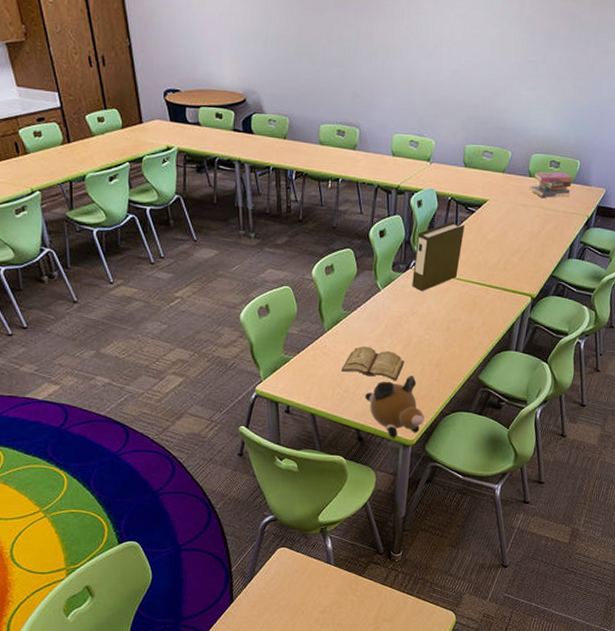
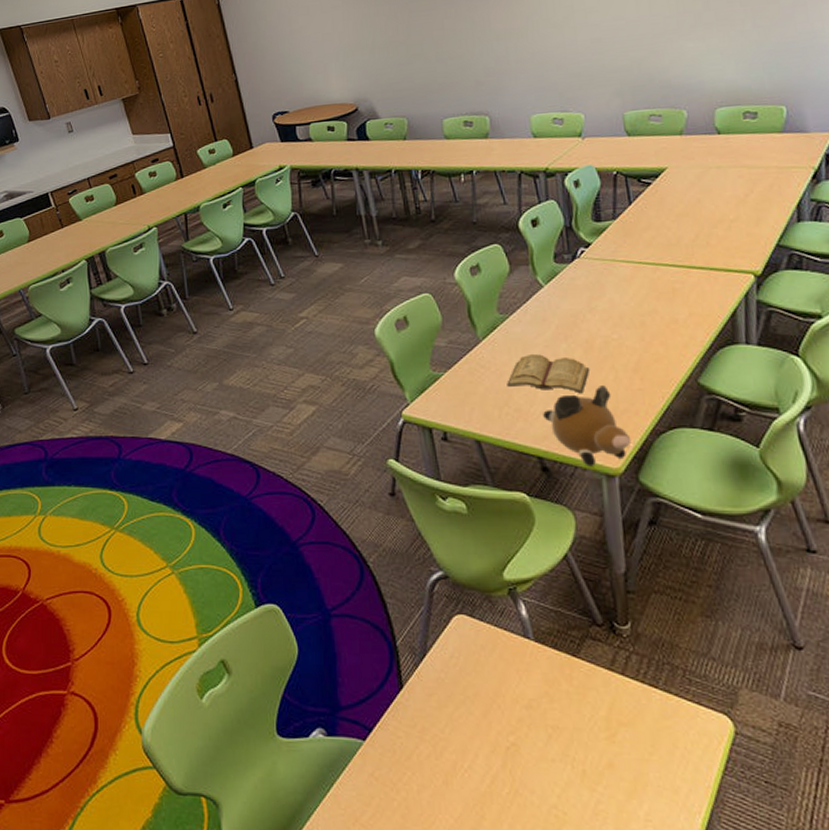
binder: present [412,221,465,291] -> none [580,197,643,282]
books: present [529,171,572,198] -> none [720,121,781,155]

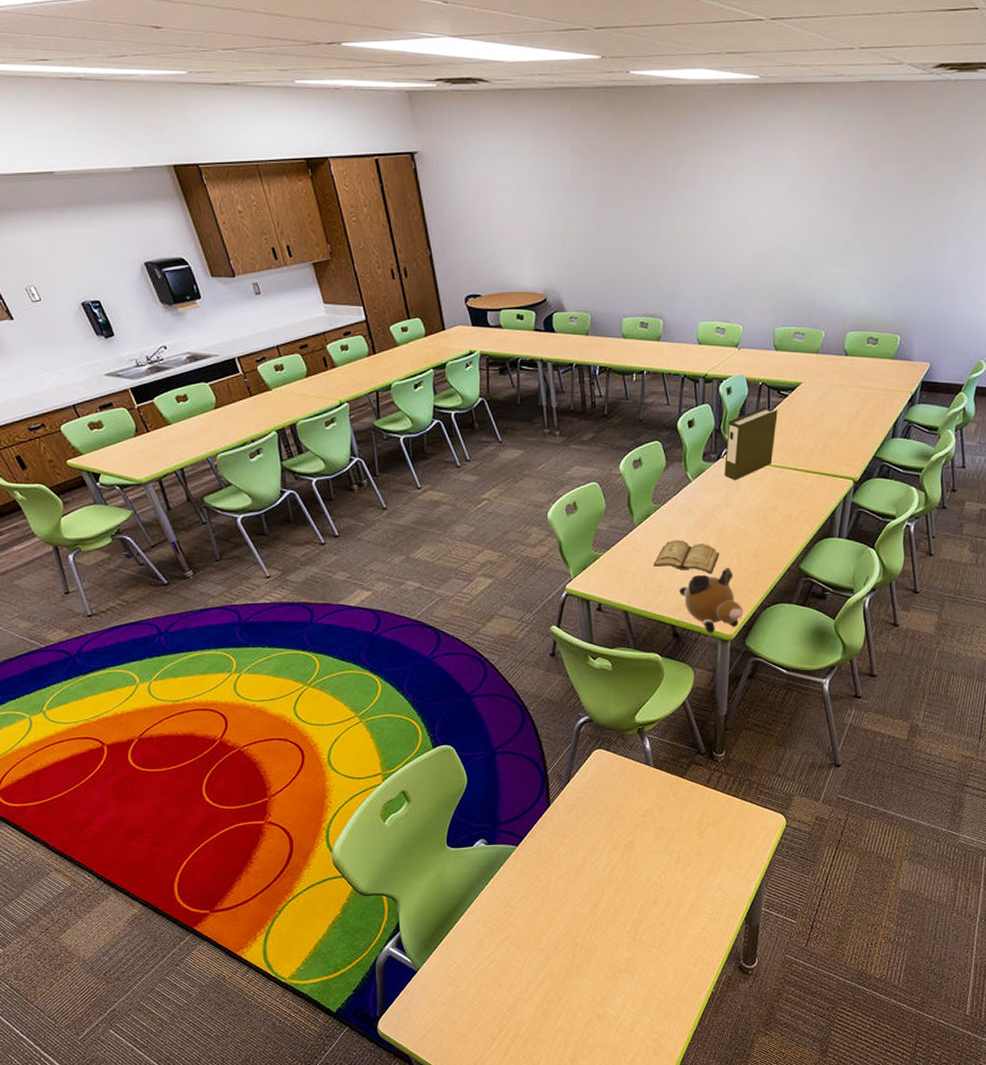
binder: none [580,197,643,282] -> present [724,406,778,480]

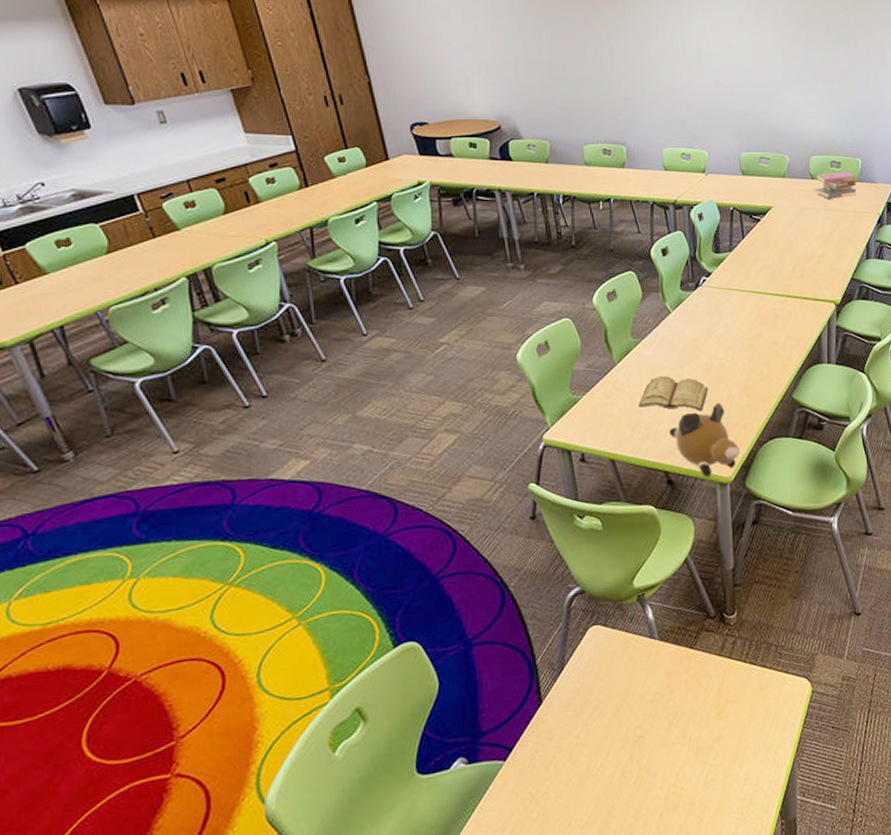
binder: present [724,406,778,480] -> none [703,231,753,309]
books: none [845,347,892,376] -> present [813,170,857,199]

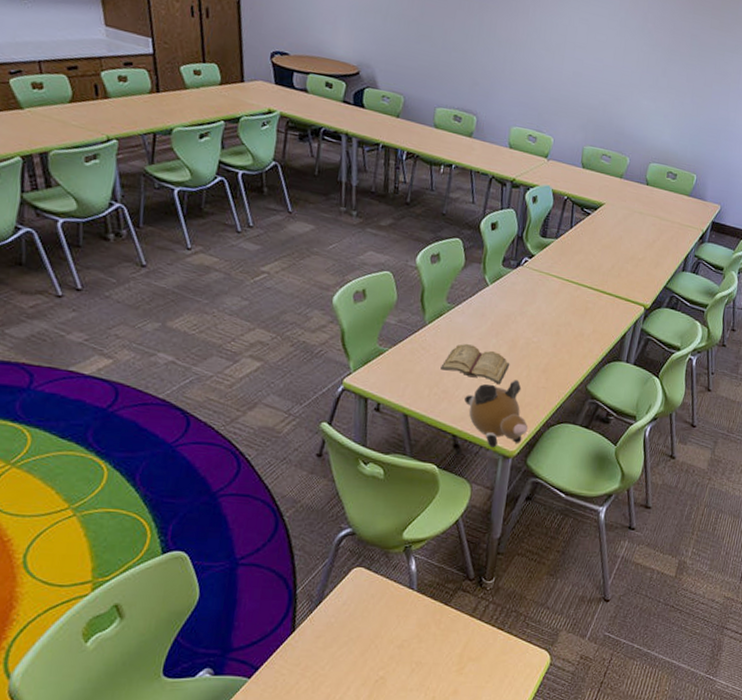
books: present [813,170,857,199] -> none [645,180,688,210]

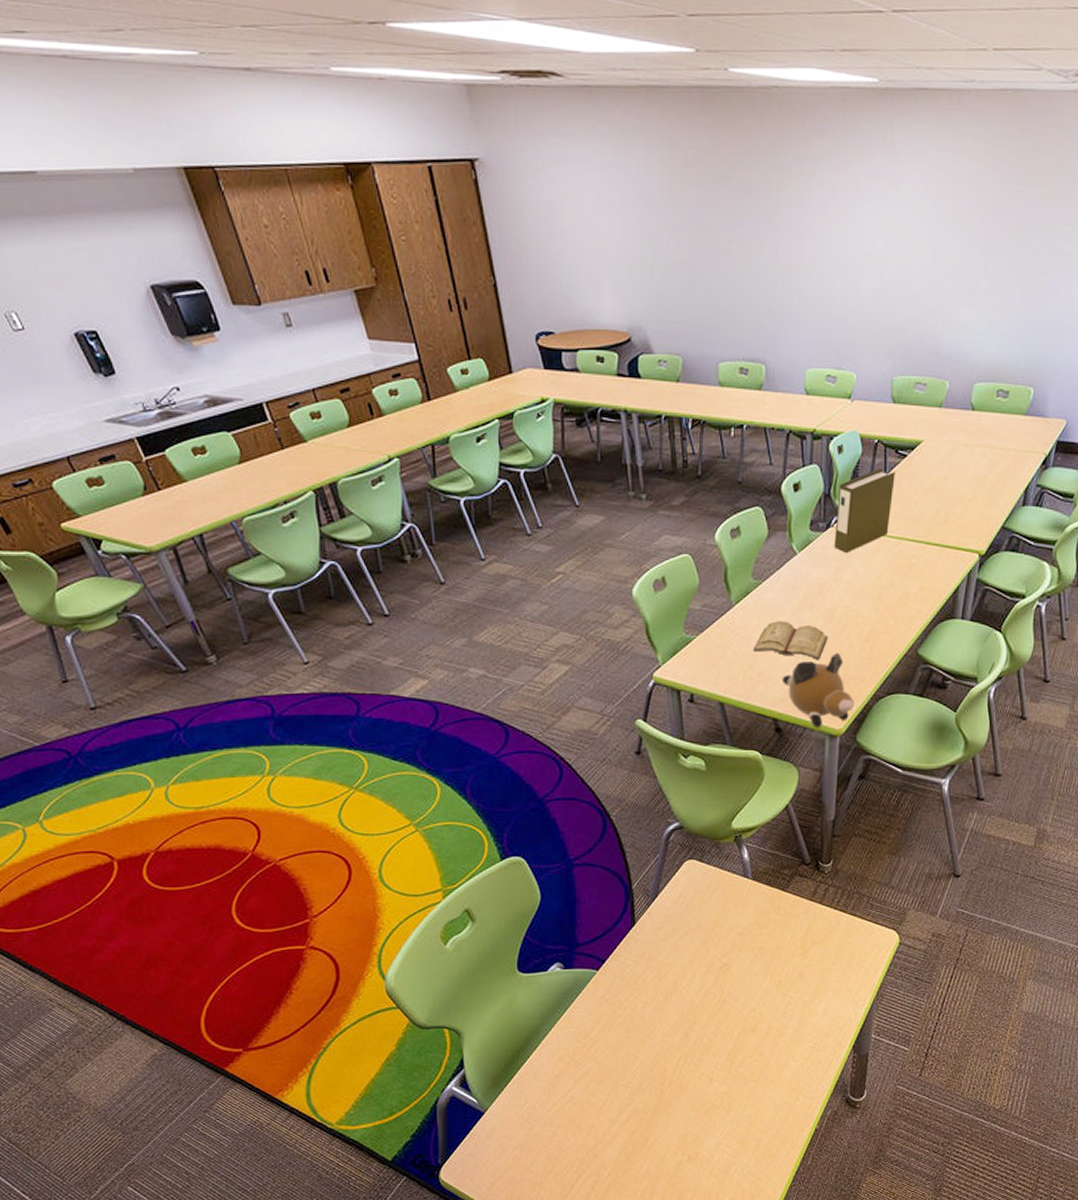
binder: none [522,220,580,291] -> present [834,467,895,552]

